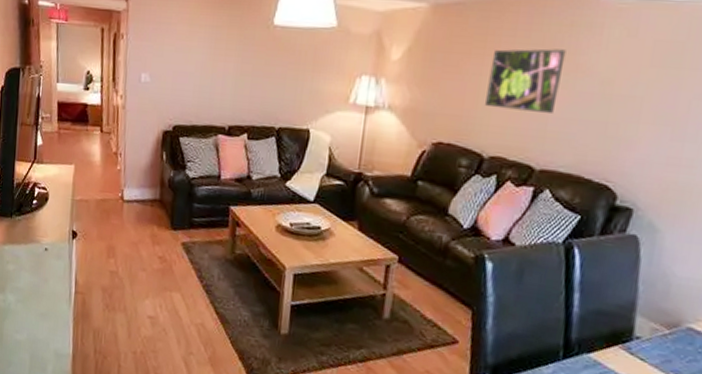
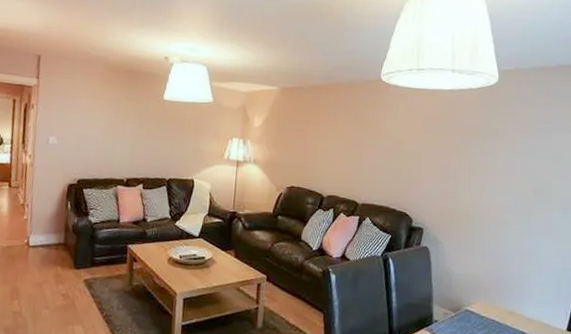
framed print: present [485,48,566,113] -> none [322,119,371,163]

